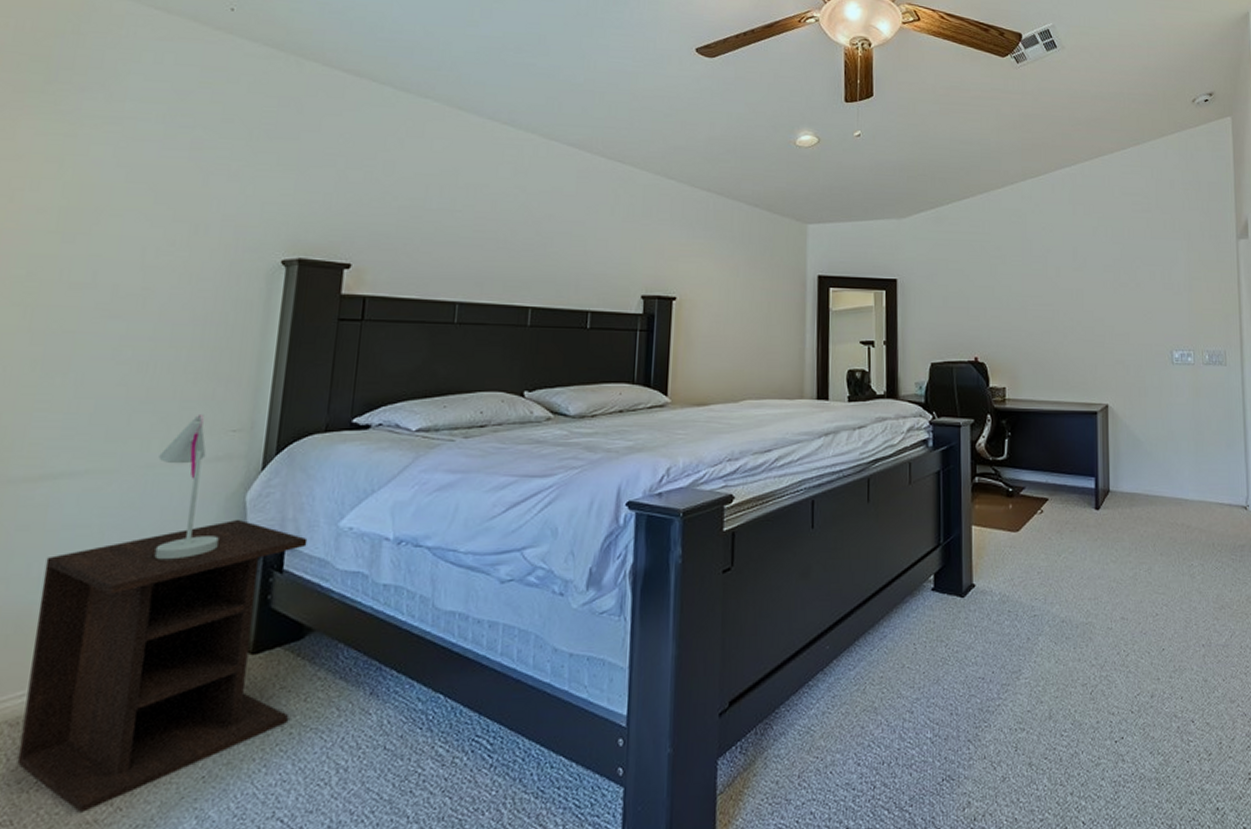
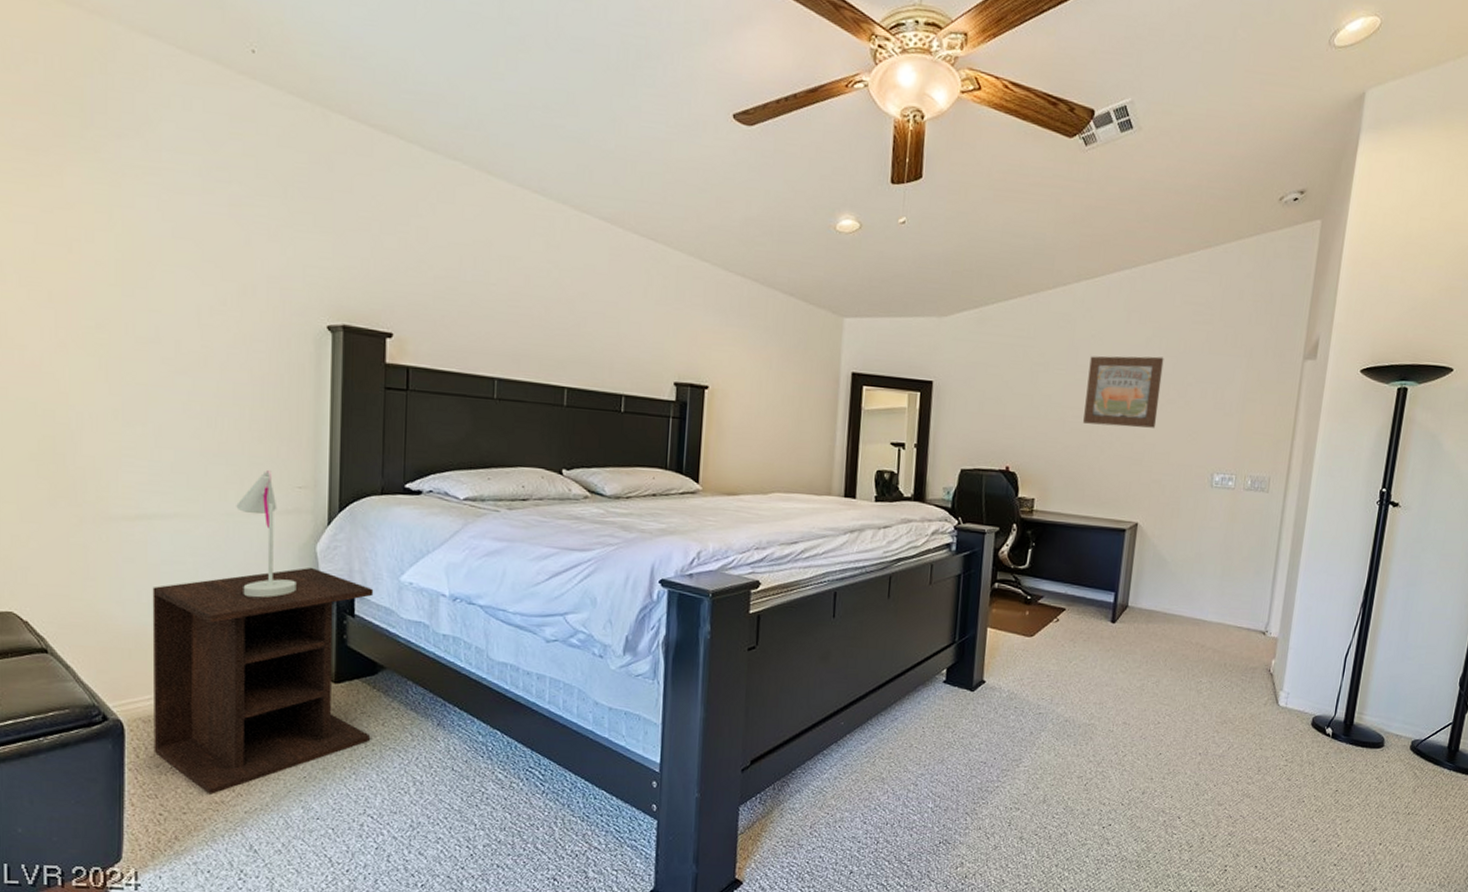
wall art: none [1043,244,1113,312] -> present [1083,356,1164,428]

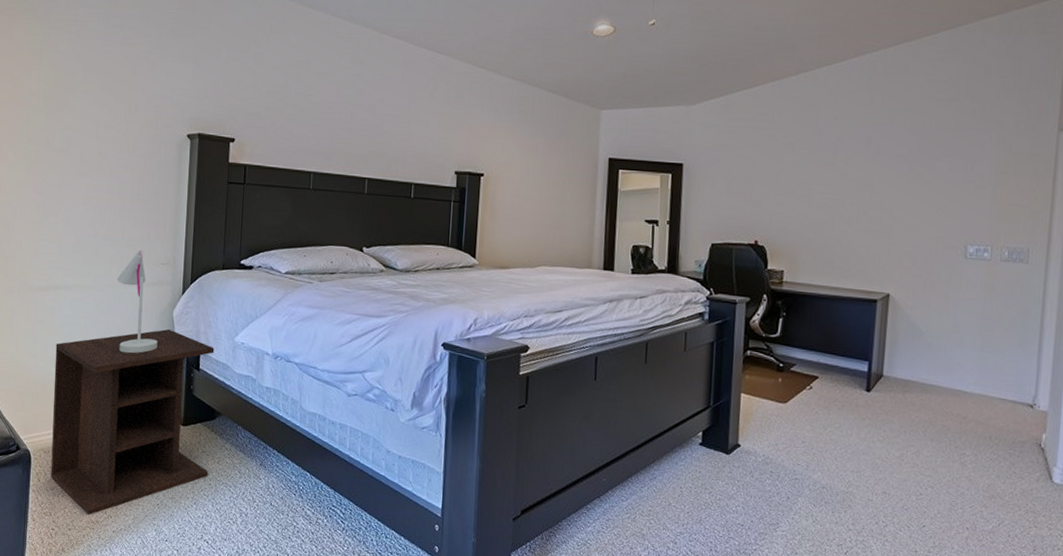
wall art: present [1083,356,1164,428] -> none [830,133,910,202]

